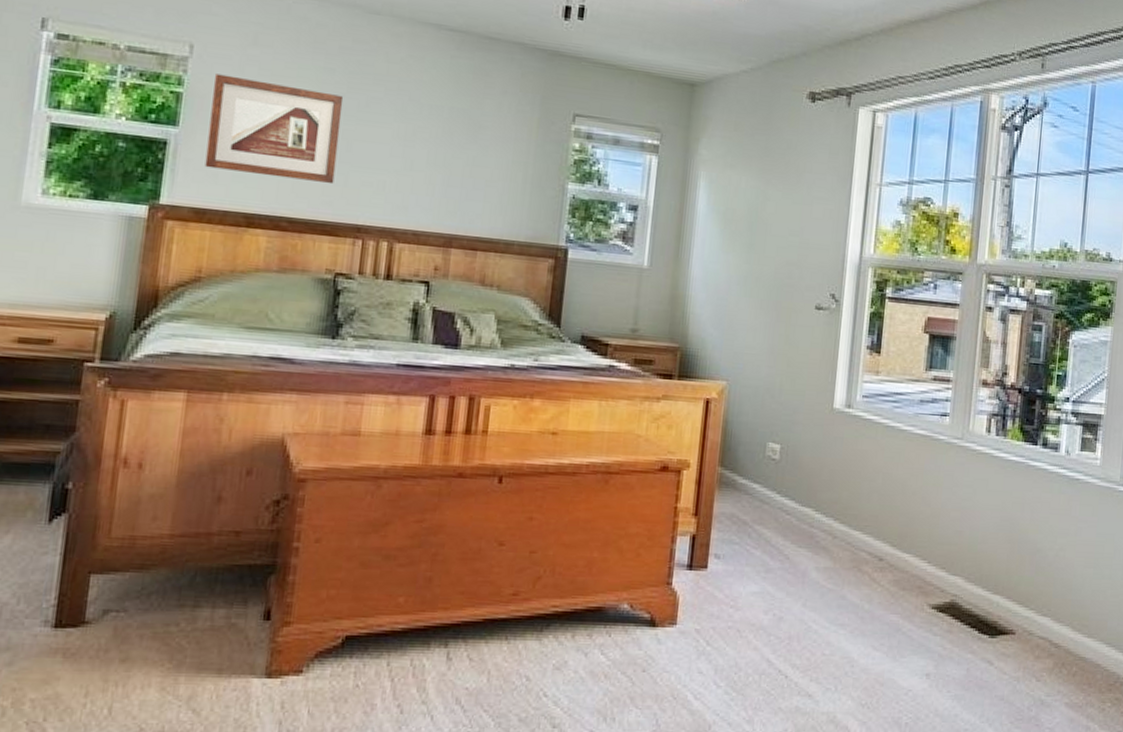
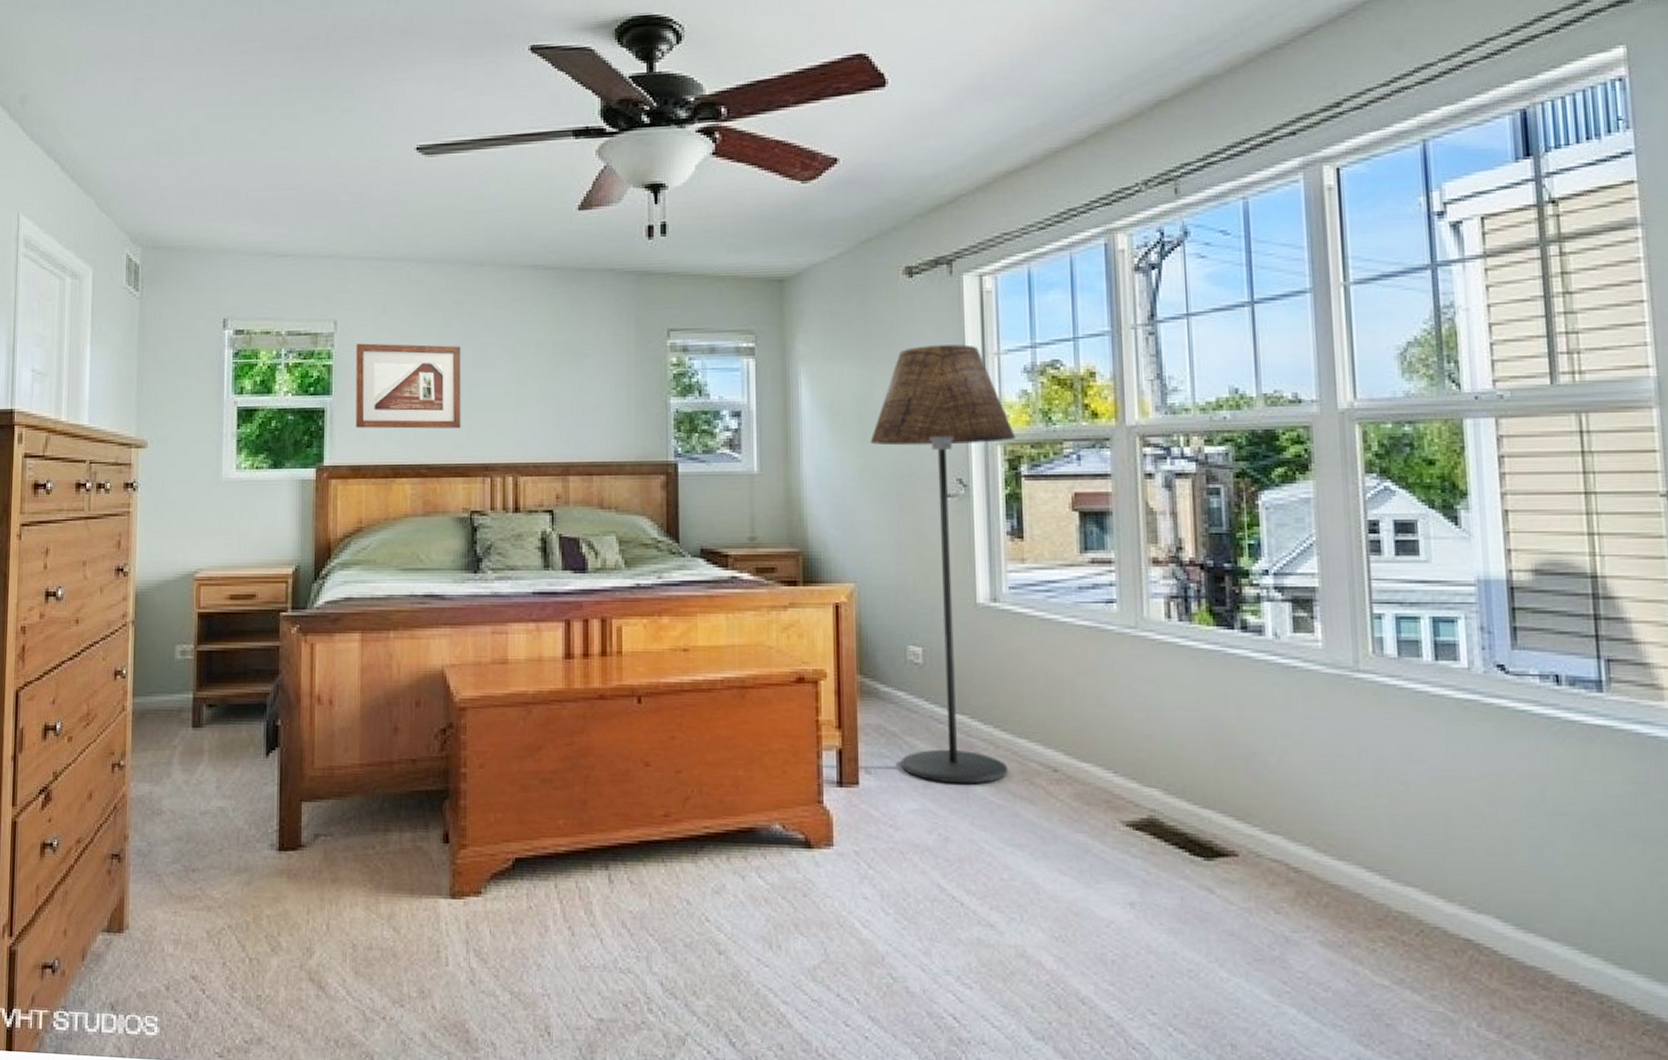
floor lamp: none [748,168,886,570] -> present [870,344,1015,785]

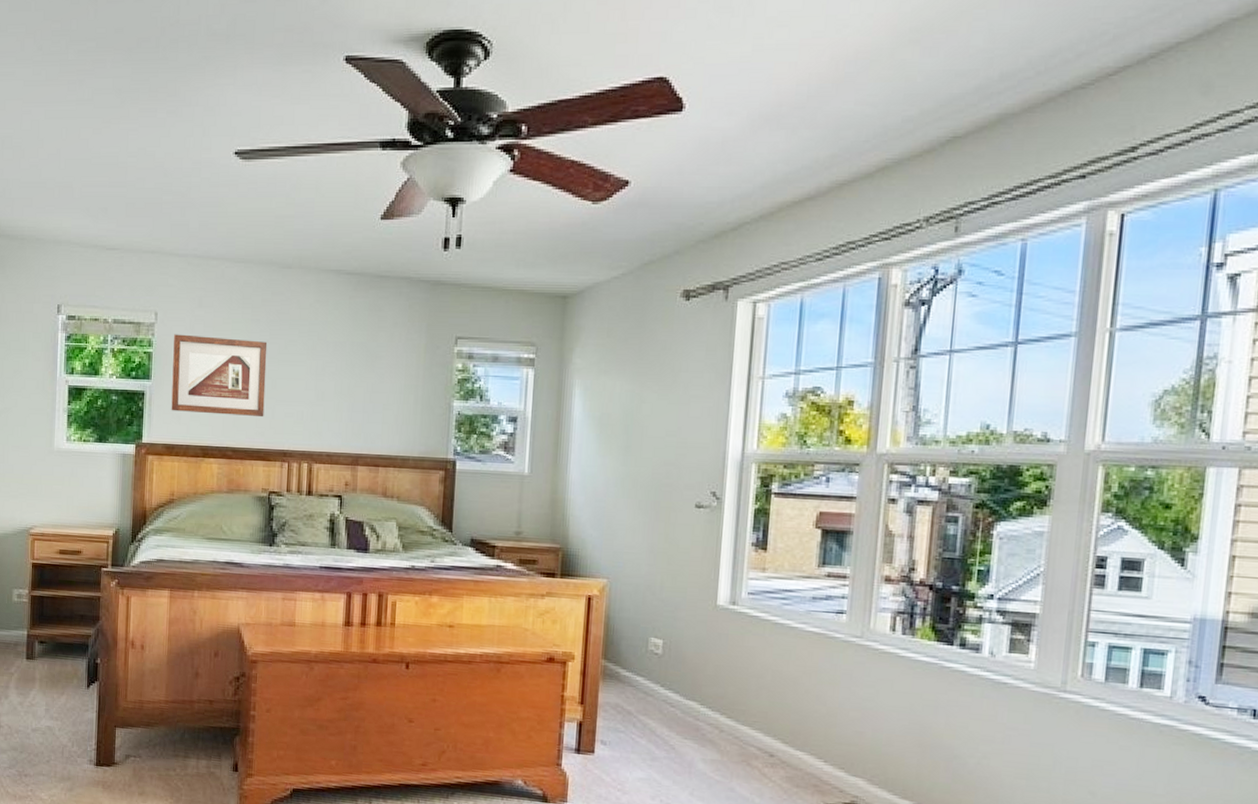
floor lamp: present [870,344,1015,785] -> none [633,366,770,761]

